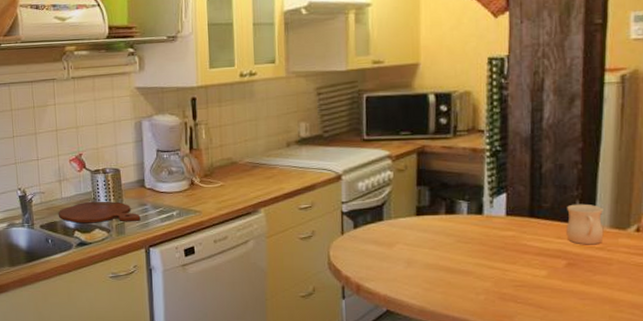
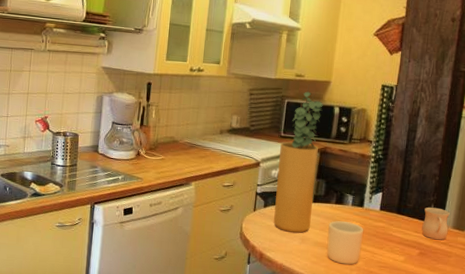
cutting board: present [58,201,141,224] -> none [18,158,91,180]
vase: none [365,71,416,255] -> present [273,84,323,233]
mug: none [439,235,488,288] -> present [326,220,364,265]

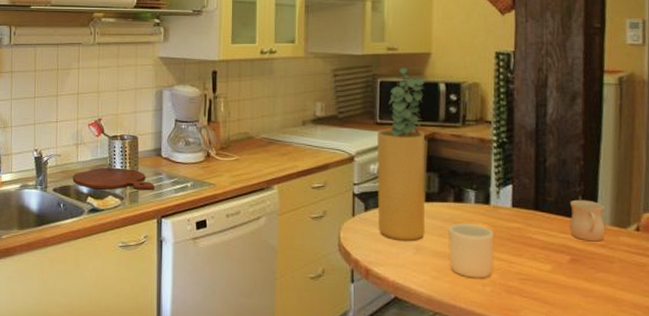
cutting board: none [18,158,91,180] -> present [72,167,155,190]

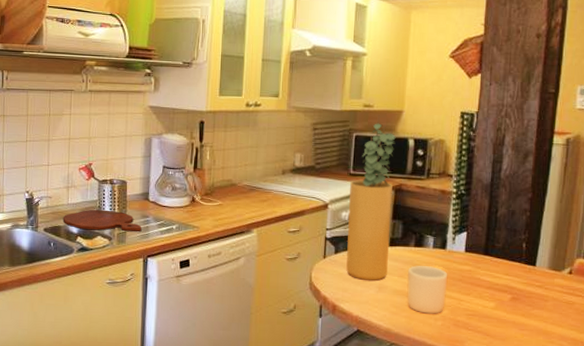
mug: present [569,199,606,242] -> none [513,246,544,283]

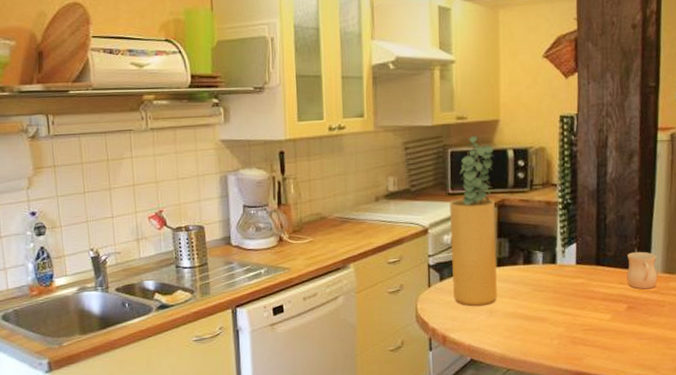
cutting board: present [63,209,142,231] -> none [136,260,227,285]
mug: present [406,265,448,314] -> none [518,283,561,334]
mug: none [513,246,544,283] -> present [627,251,658,290]

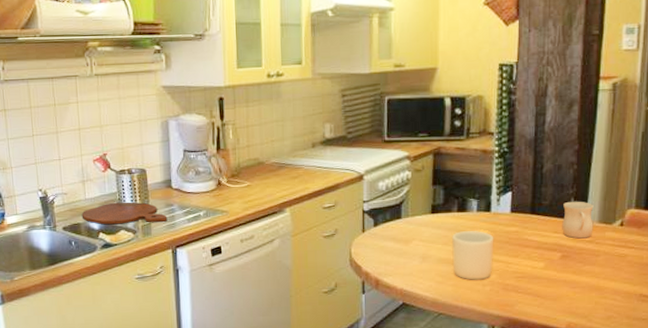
cutting board: none [136,260,227,285] -> present [81,202,168,225]
vase: present [450,127,497,306] -> none [385,75,431,251]
mug: none [518,283,561,334] -> present [451,231,494,280]

